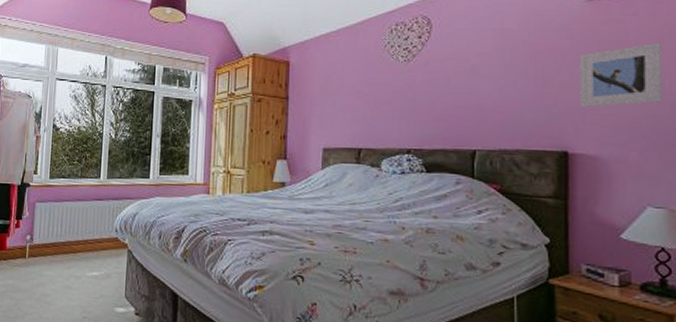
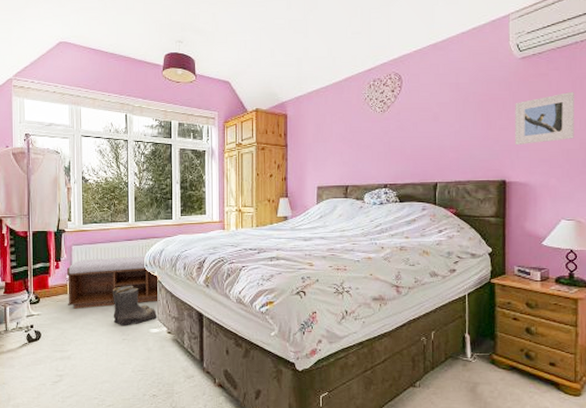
bench: none [25,218,129,277] -> present [67,256,160,309]
boots: none [74,252,125,301] -> present [113,285,158,325]

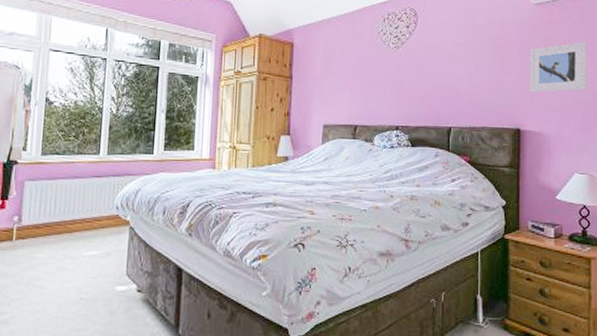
bench: present [67,256,160,309] -> none [12,196,130,260]
boots: present [113,285,158,325] -> none [69,231,126,281]

